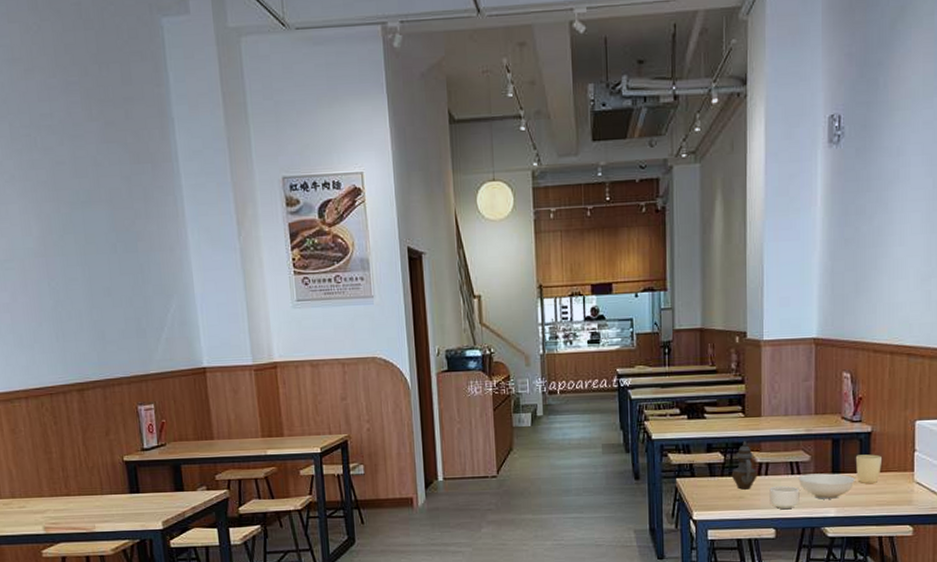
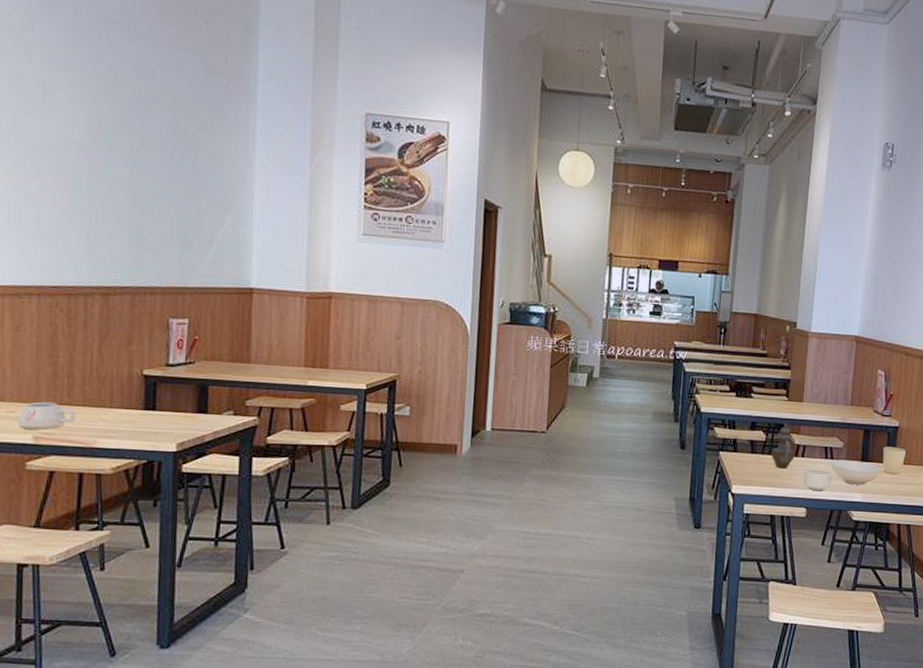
cup: none [28,494,76,521] -> present [17,401,77,430]

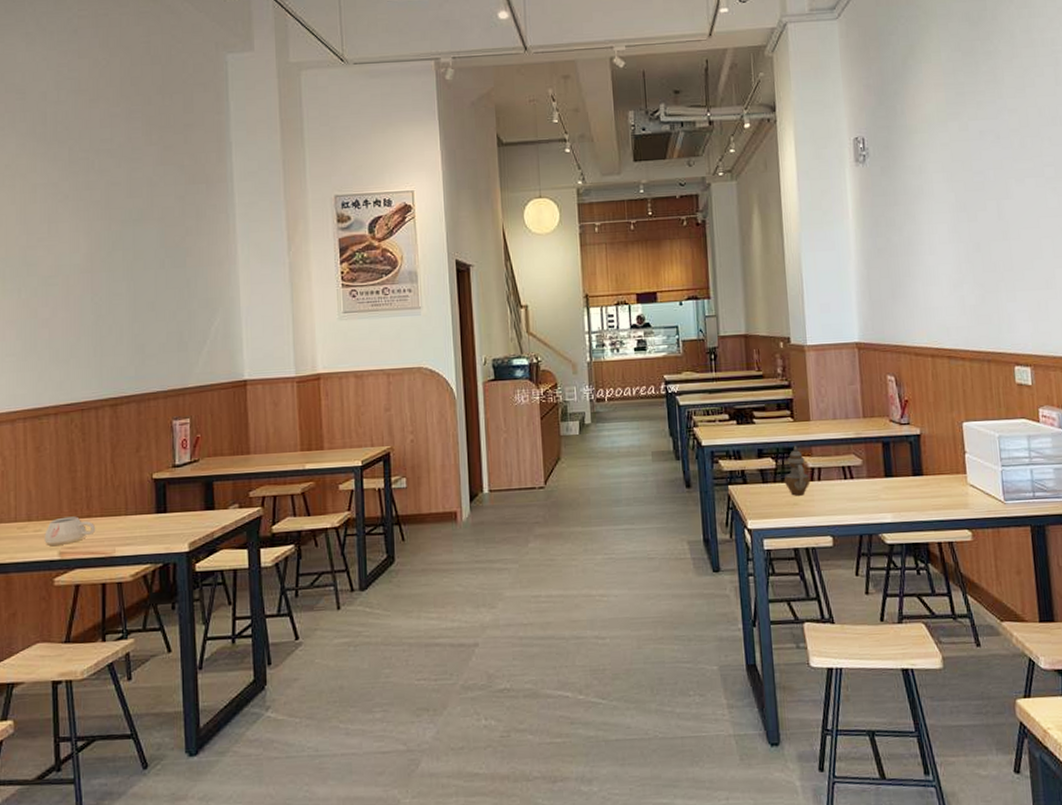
mug: present [803,468,831,491] -> none [823,491,855,516]
bowl: present [831,459,881,485] -> none [851,477,909,504]
cup: present [882,446,906,475] -> none [906,457,934,488]

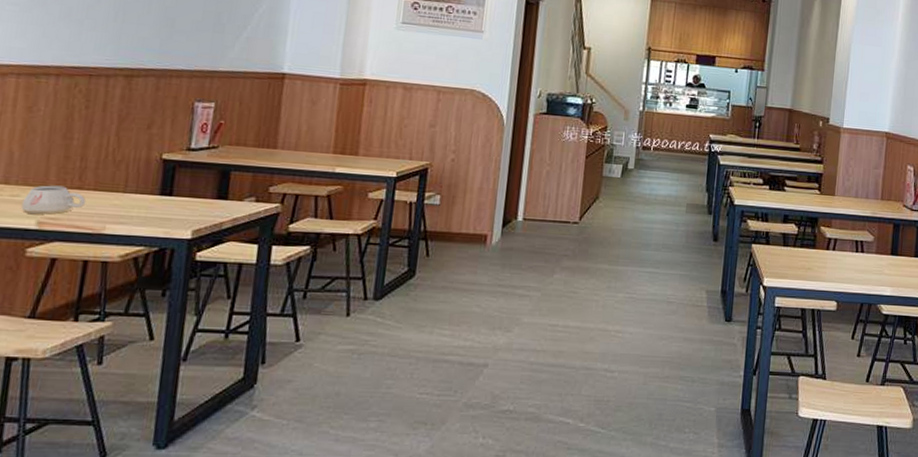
teapot: present [784,445,811,496] -> none [802,215,826,262]

